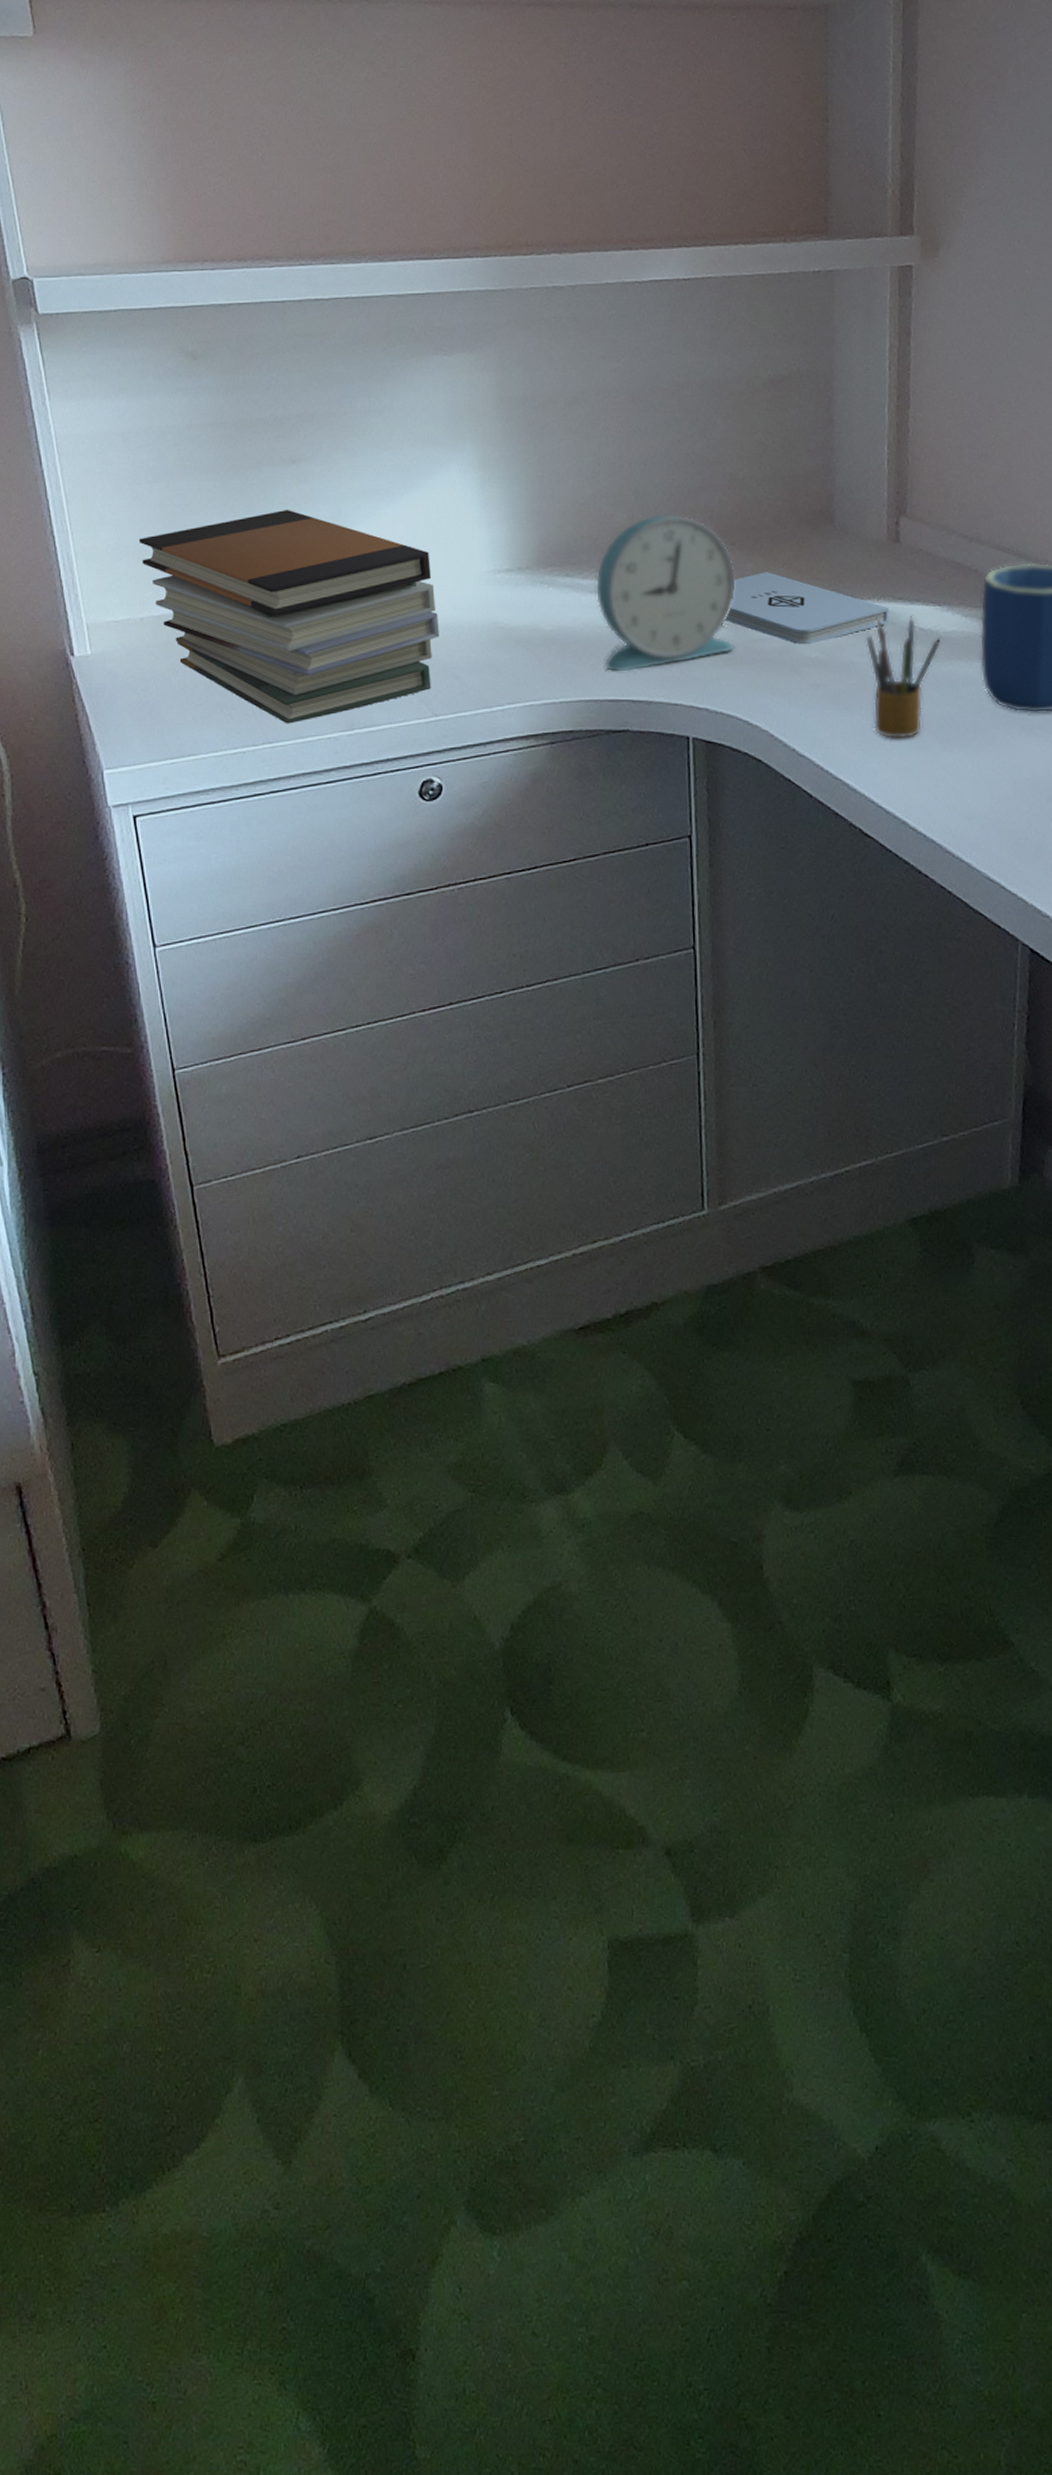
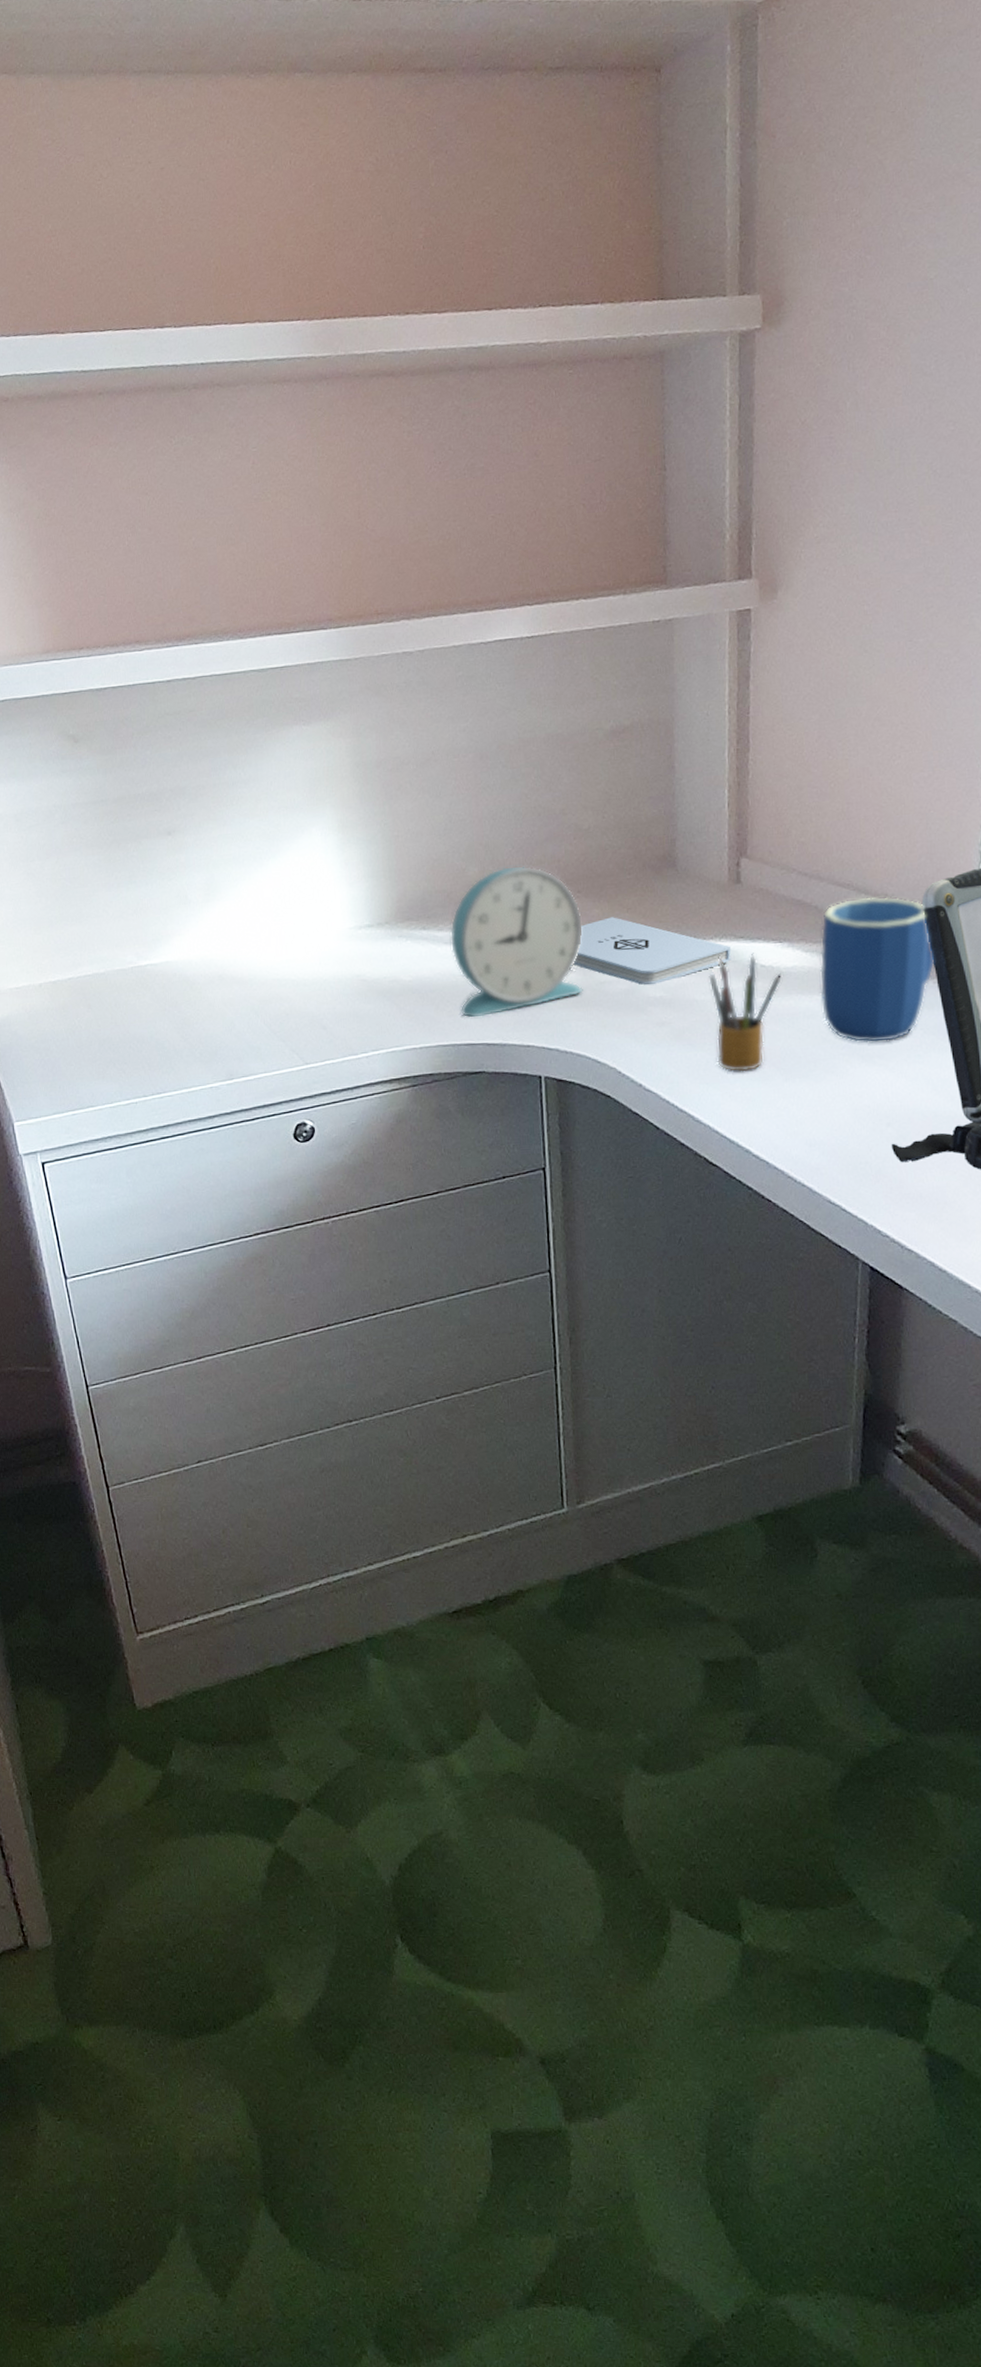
book stack: present [138,509,440,724] -> none [34,878,308,1076]

